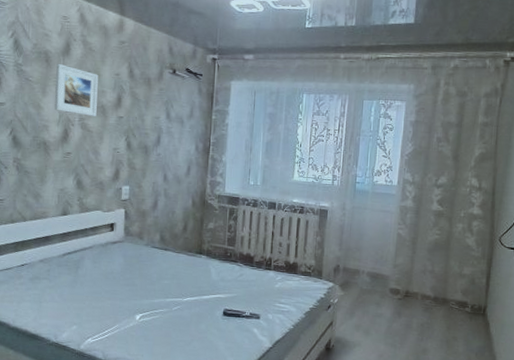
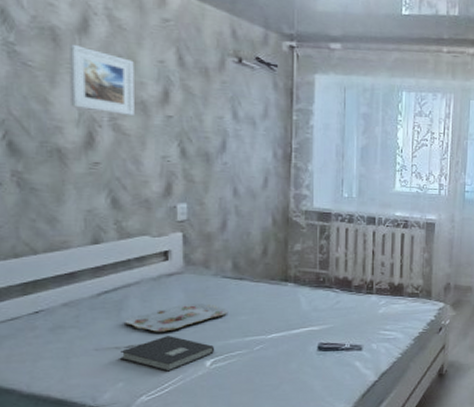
book: none [76,291,143,321] -> present [120,336,214,372]
serving tray: none [80,266,155,288] -> present [125,303,229,332]

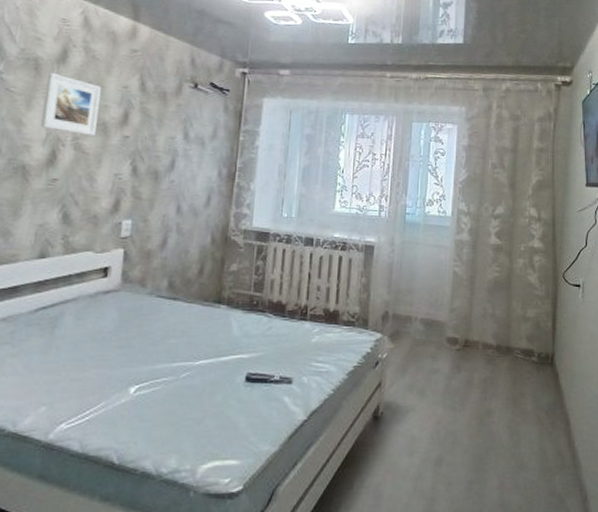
book: present [120,336,214,372] -> none [47,357,140,397]
serving tray: present [125,303,229,332] -> none [57,323,159,353]

